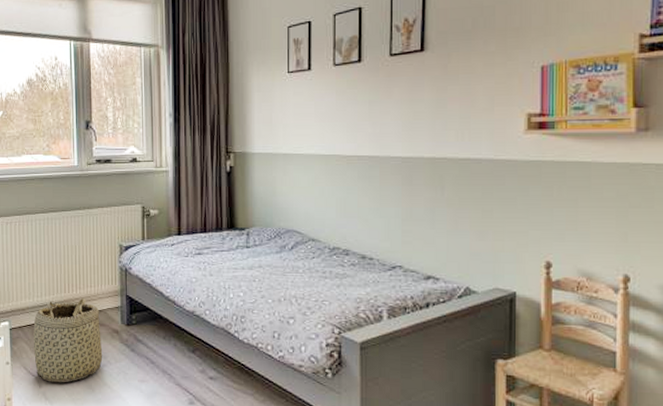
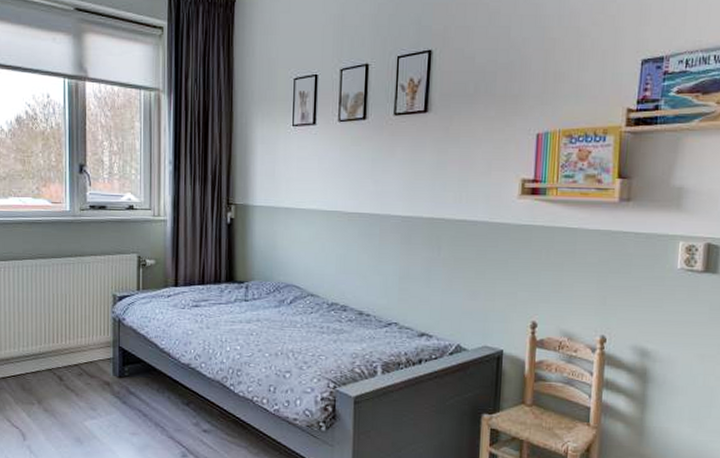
basket: present [33,297,103,383] -> none [18,348,93,436]

